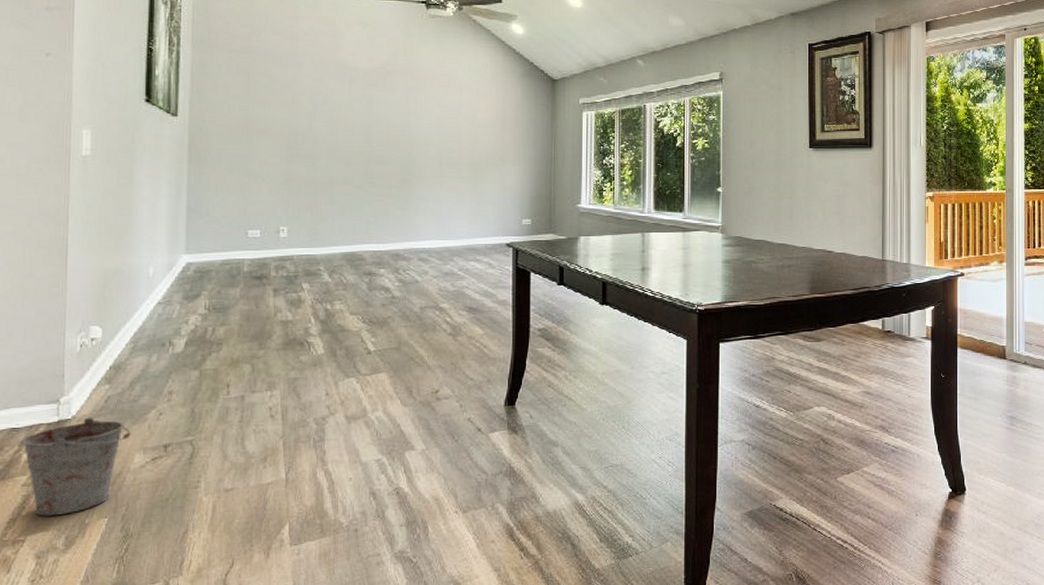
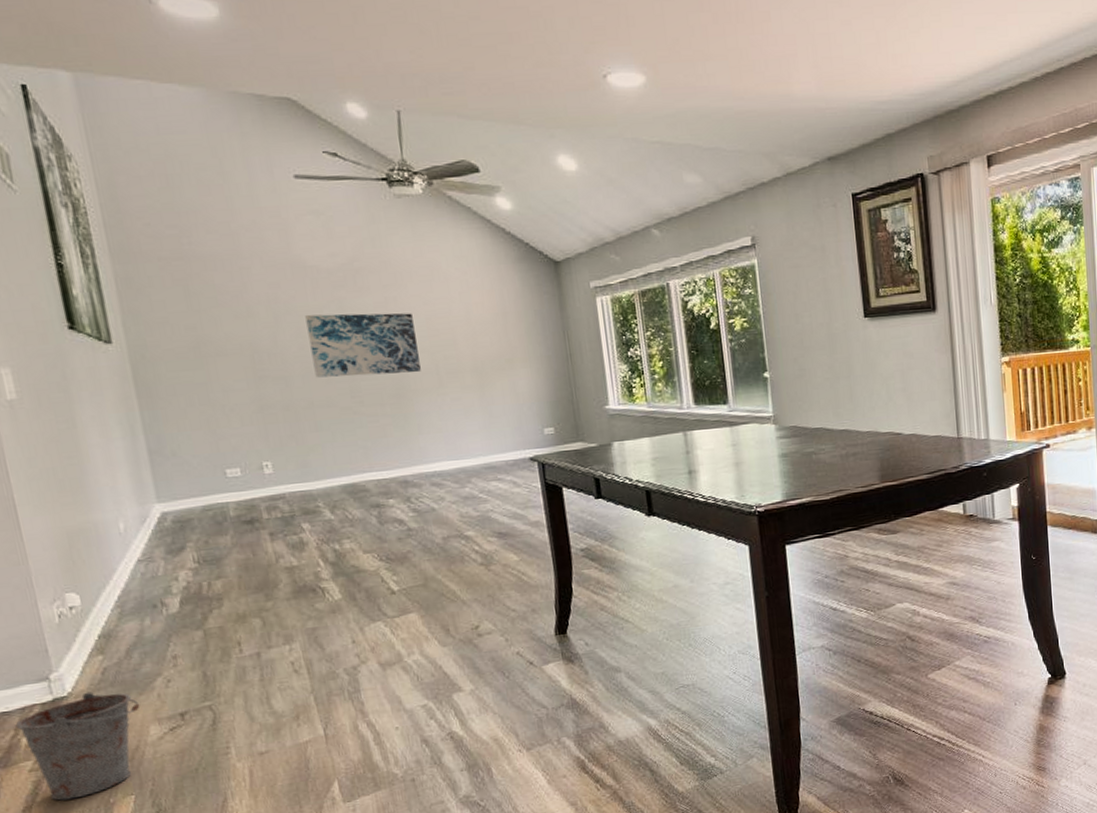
wall art: none [338,106,427,162] -> present [305,313,421,378]

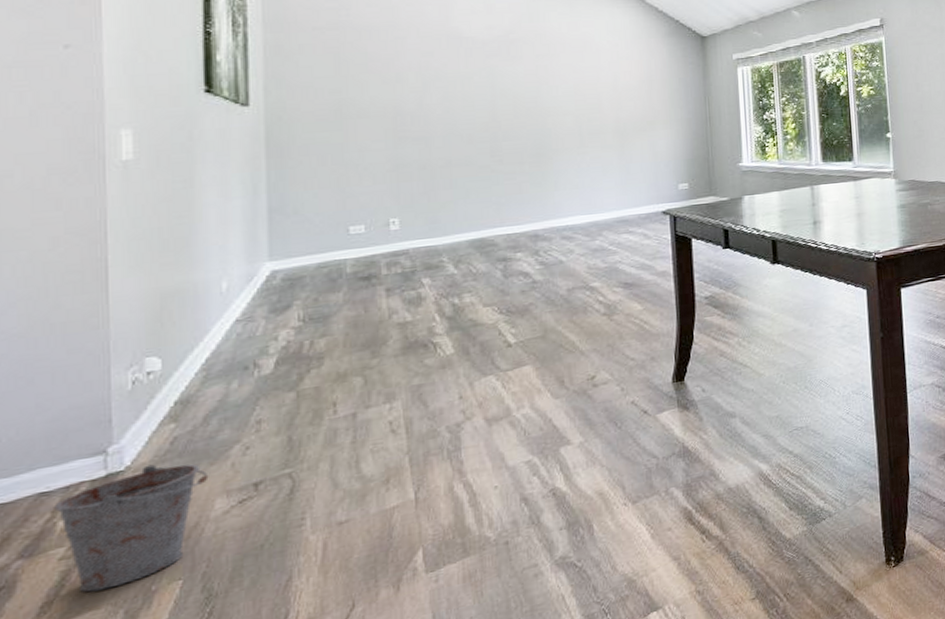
wall art: present [305,313,421,378] -> none [455,79,564,138]

